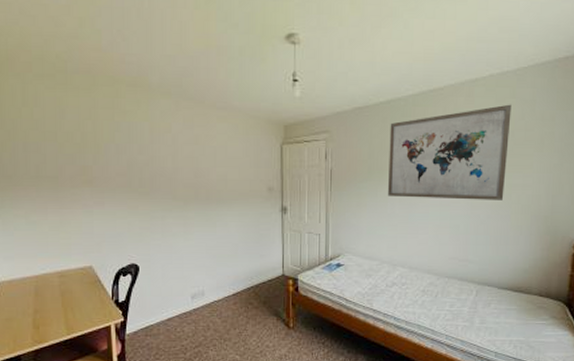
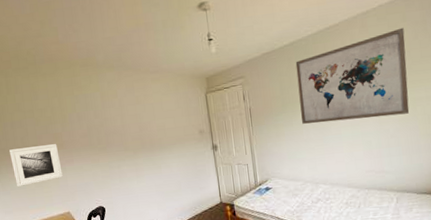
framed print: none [18,178,88,227] -> present [9,144,63,187]

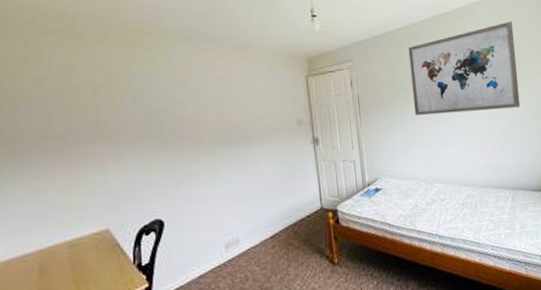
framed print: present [9,144,63,187] -> none [18,134,103,196]

